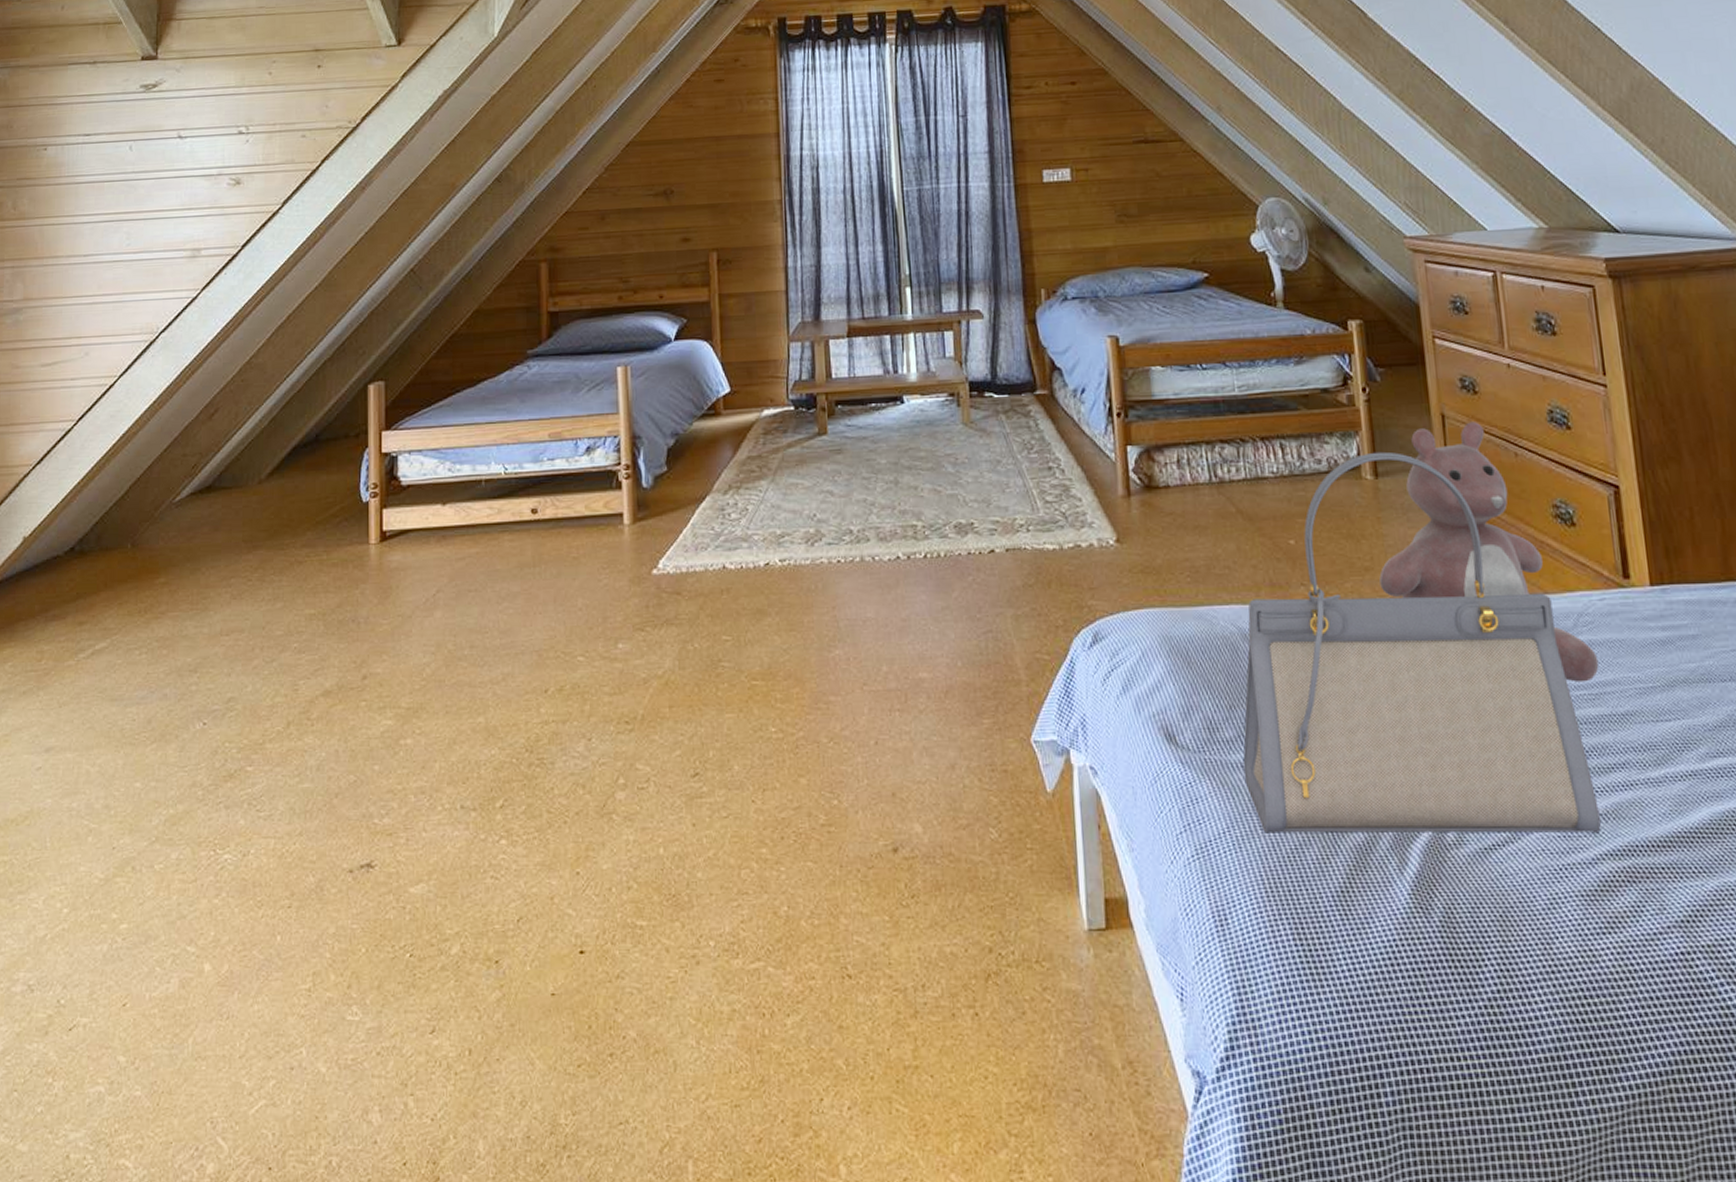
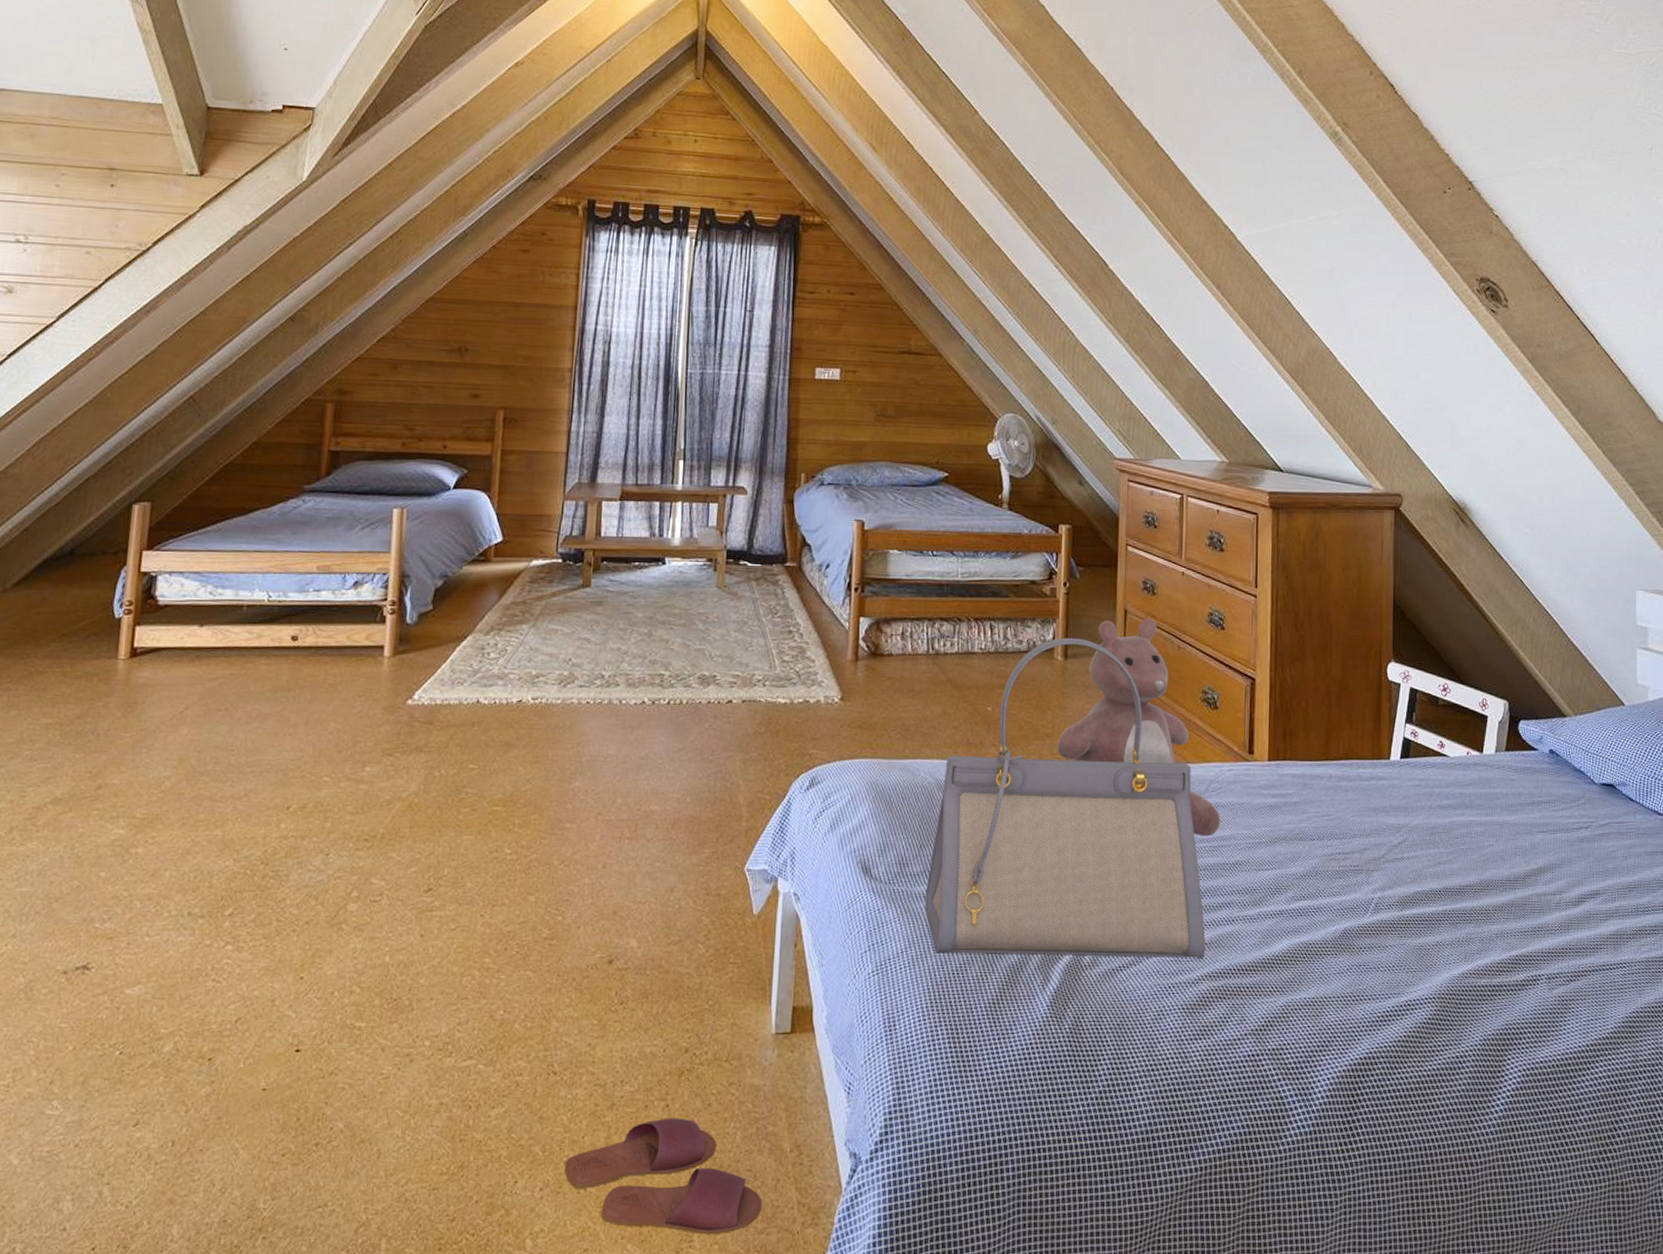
slippers: none [872,1028,1098,1164] -> present [564,1118,762,1234]

